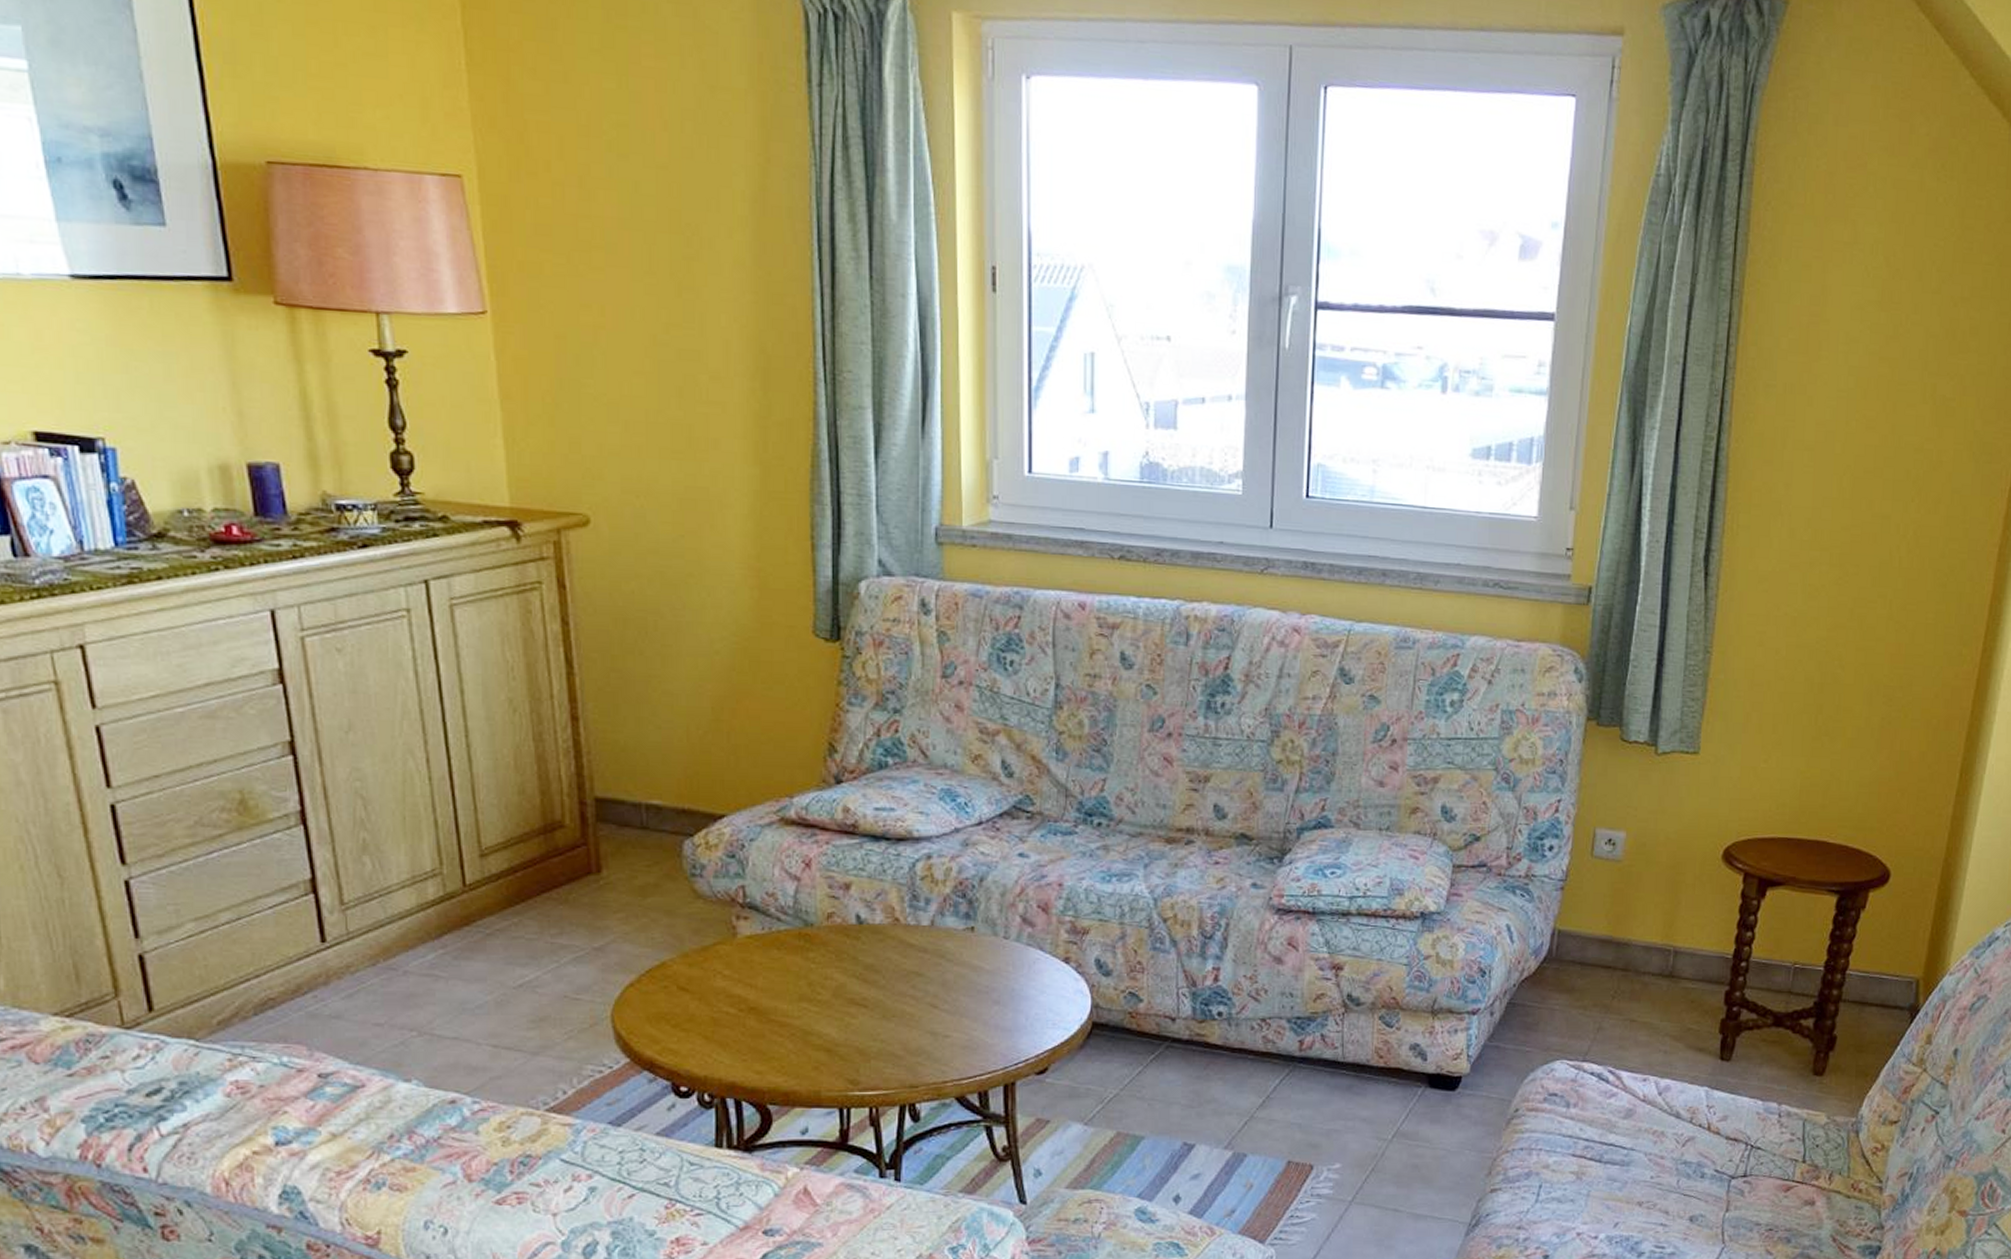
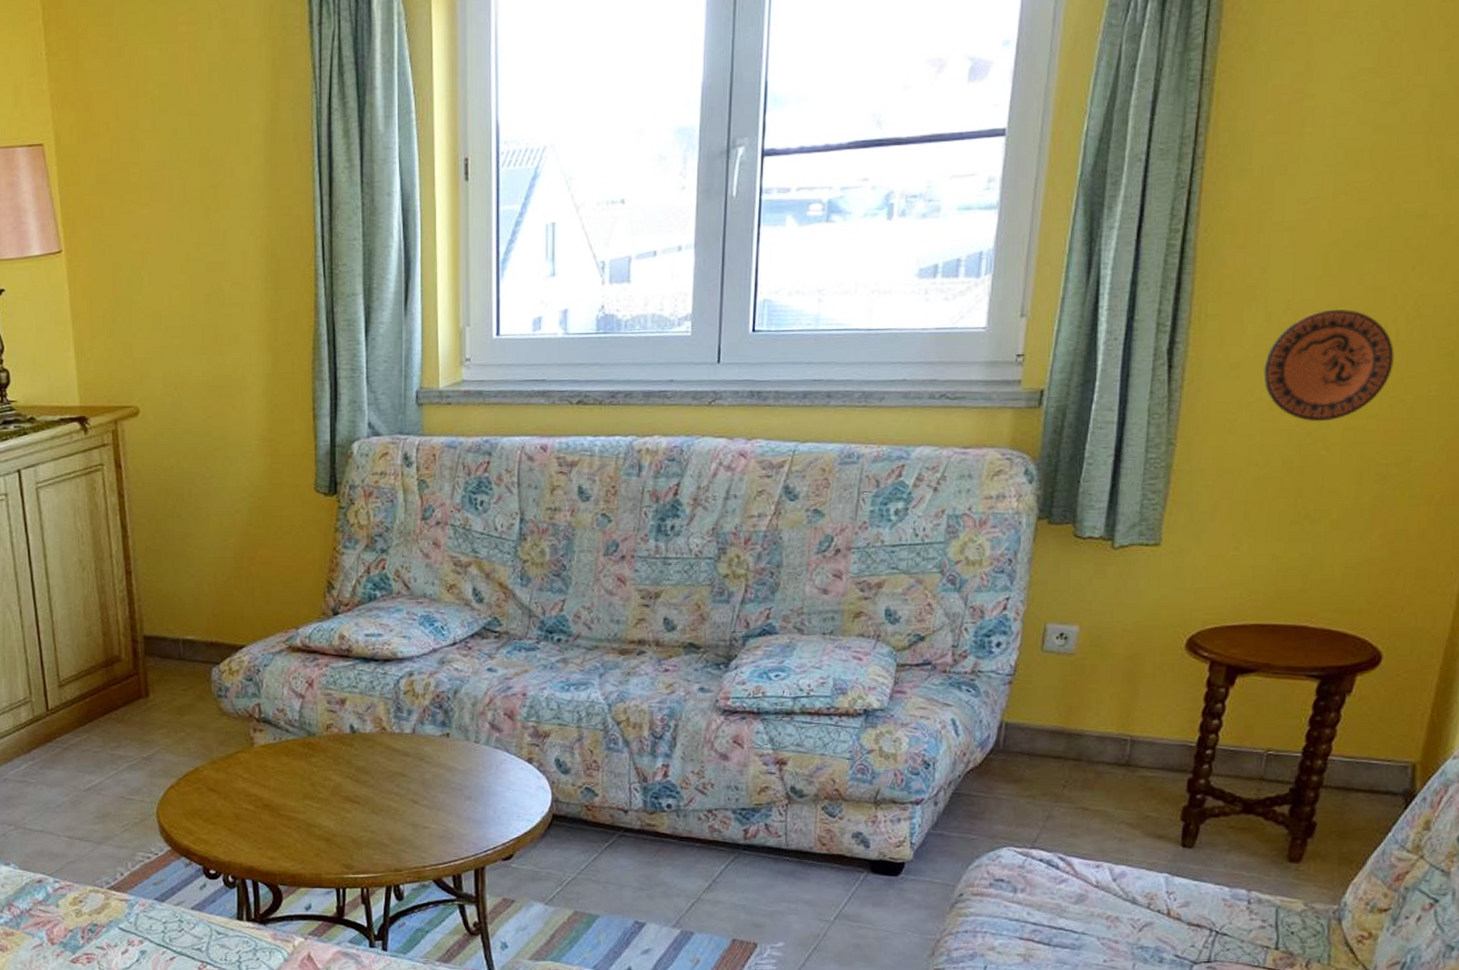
decorative plate: none [1788,532,1898,641] -> present [1263,309,1394,422]

